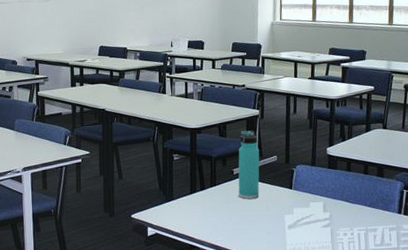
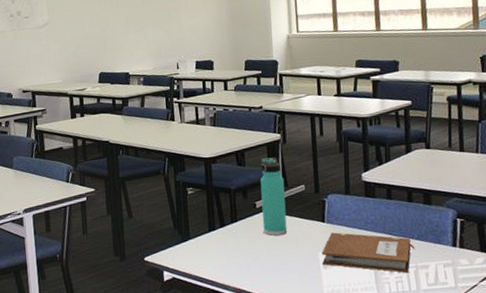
notebook: none [287,198,367,235] -> present [322,232,415,274]

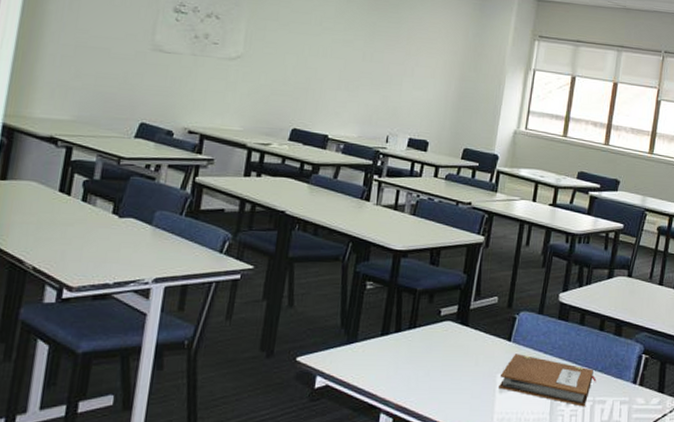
thermos bottle: present [260,157,288,236] -> none [443,260,478,350]

